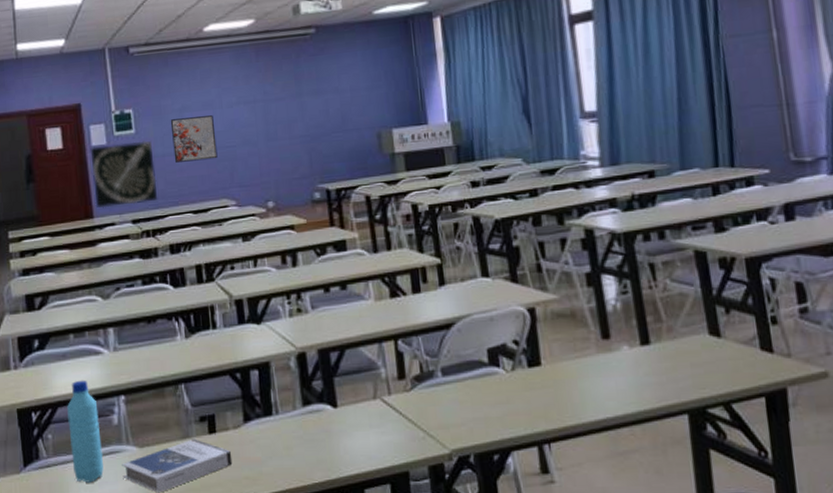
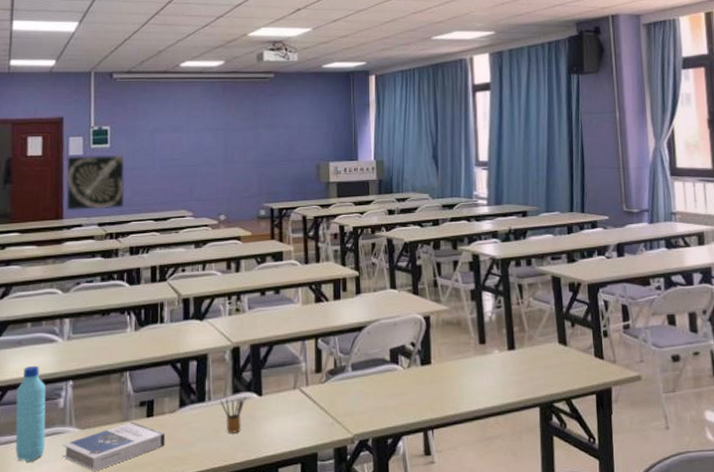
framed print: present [170,115,218,163] -> none [142,138,181,176]
pencil box: none [289,409,319,450] -> present [220,397,246,433]

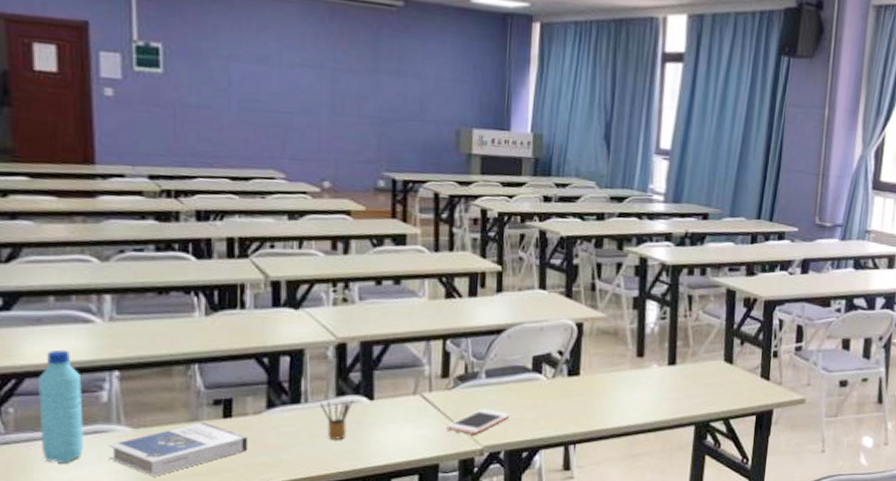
map: present [66,154,125,211] -> none [97,78,187,158]
cell phone: none [322,399,374,423] -> present [447,409,510,434]

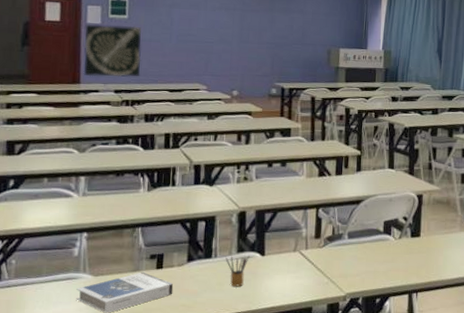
water bottle: present [39,349,83,463] -> none [31,217,62,302]
map: none [97,78,187,158] -> present [83,24,141,77]
cell phone: present [447,409,510,434] -> none [318,263,367,283]

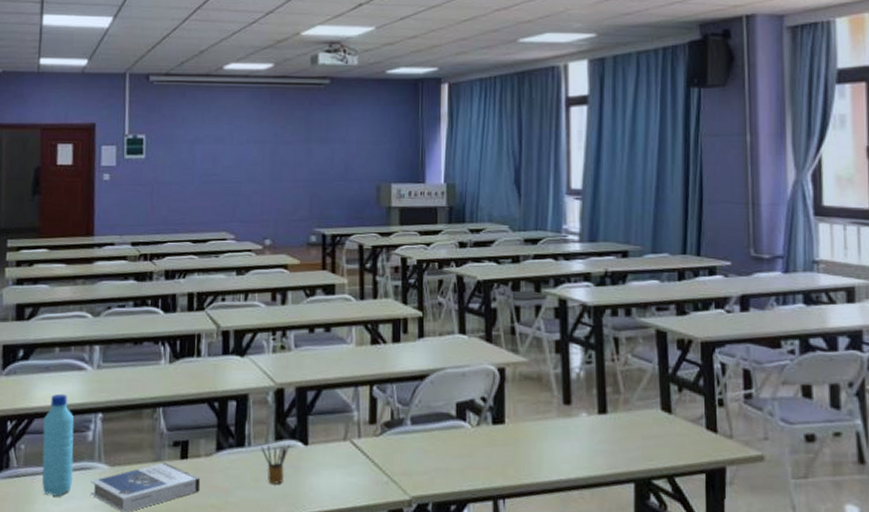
water bottle: none [31,217,62,302] -> present [41,393,74,497]
map: present [83,24,141,77] -> none [97,167,161,228]

